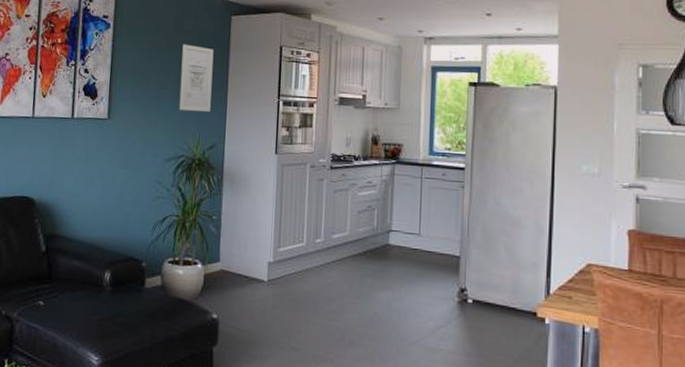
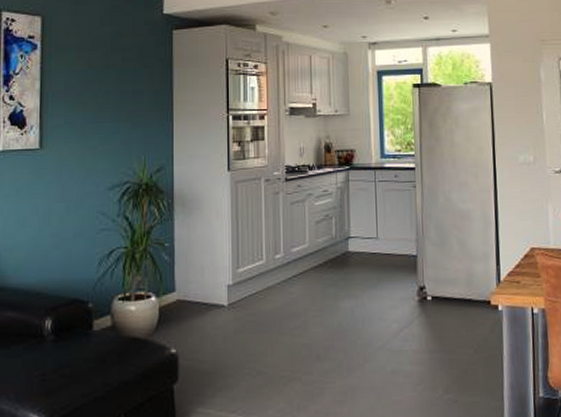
wall art: present [179,44,214,113] -> none [120,62,156,134]

